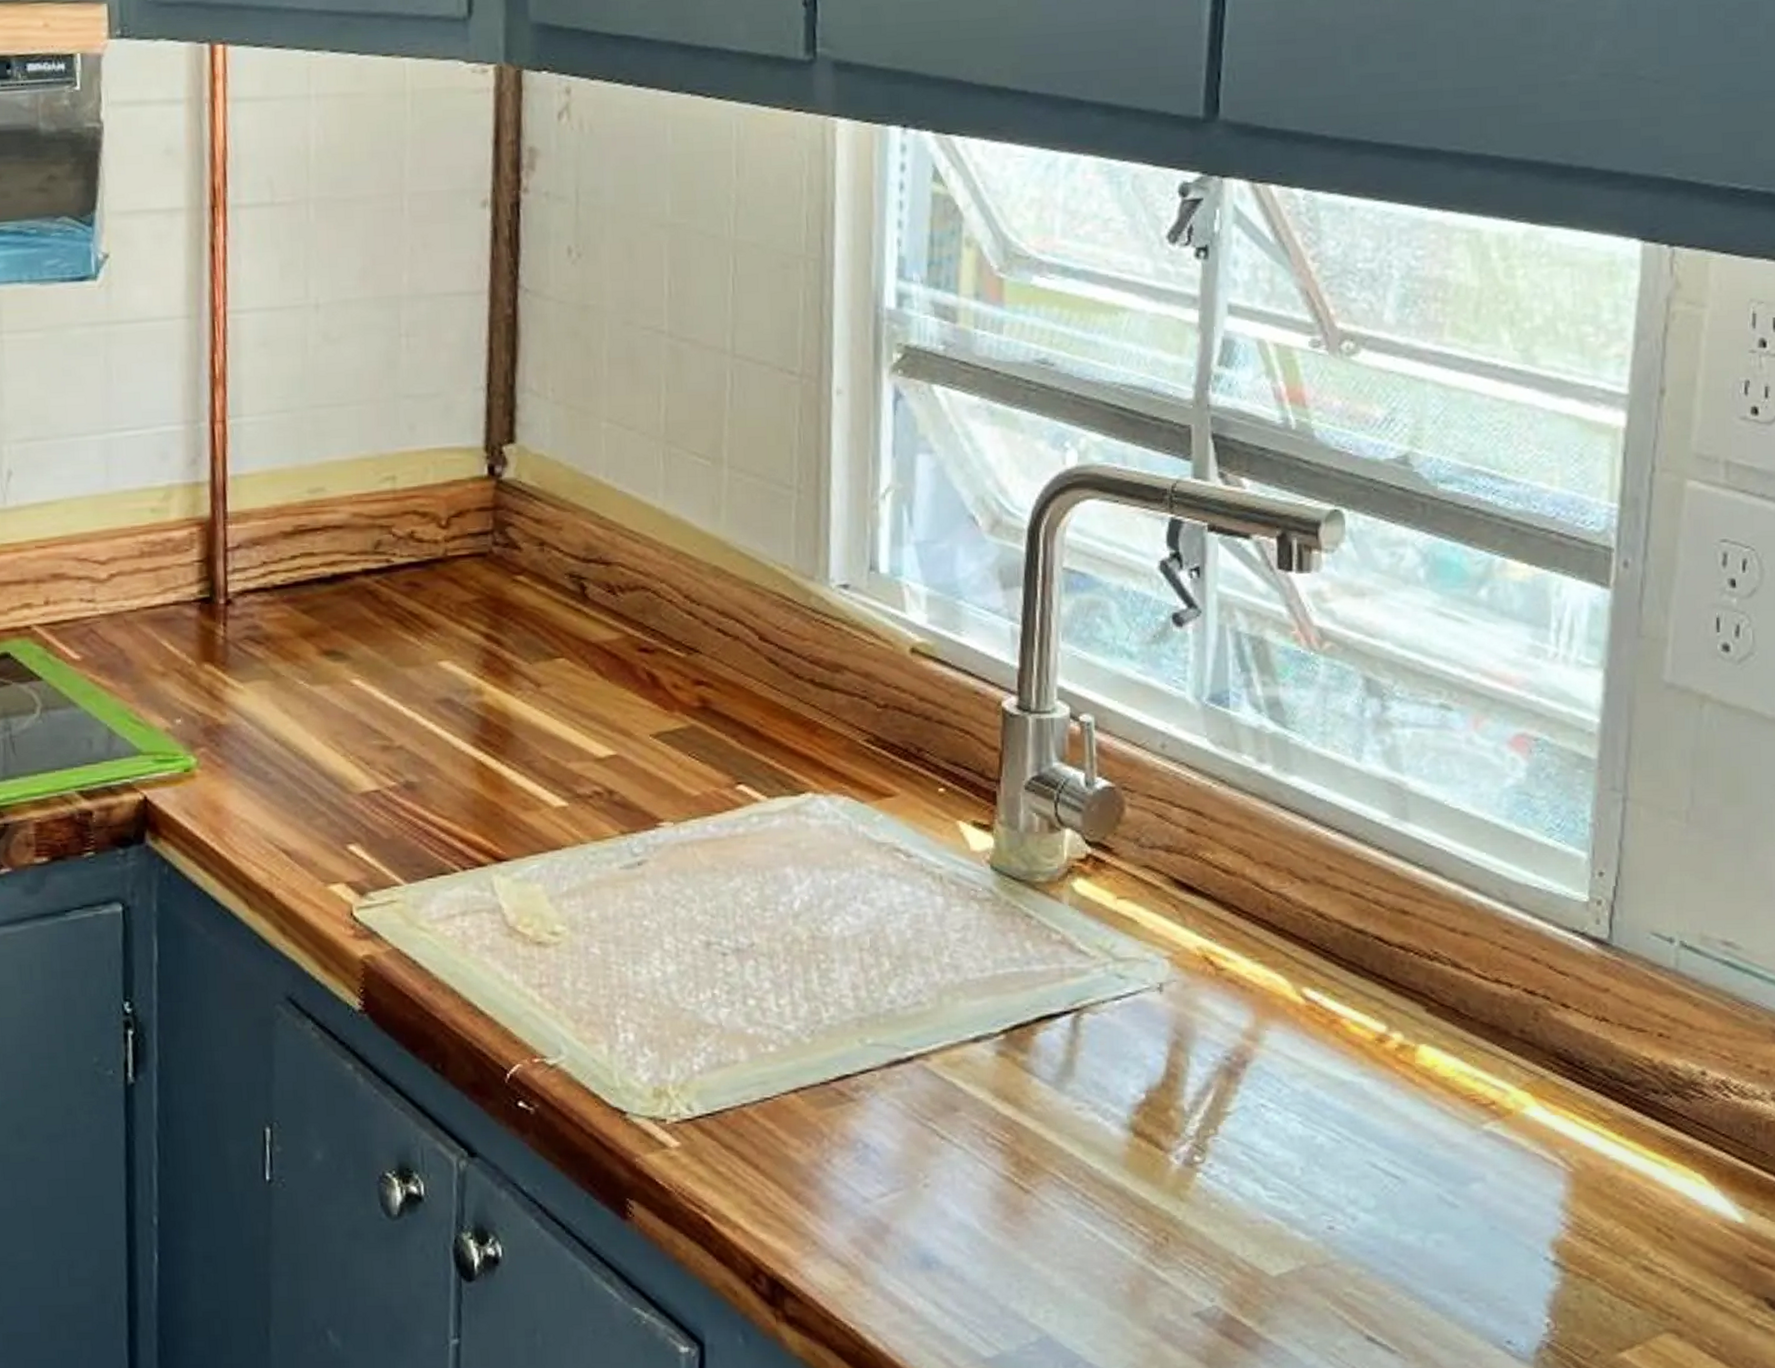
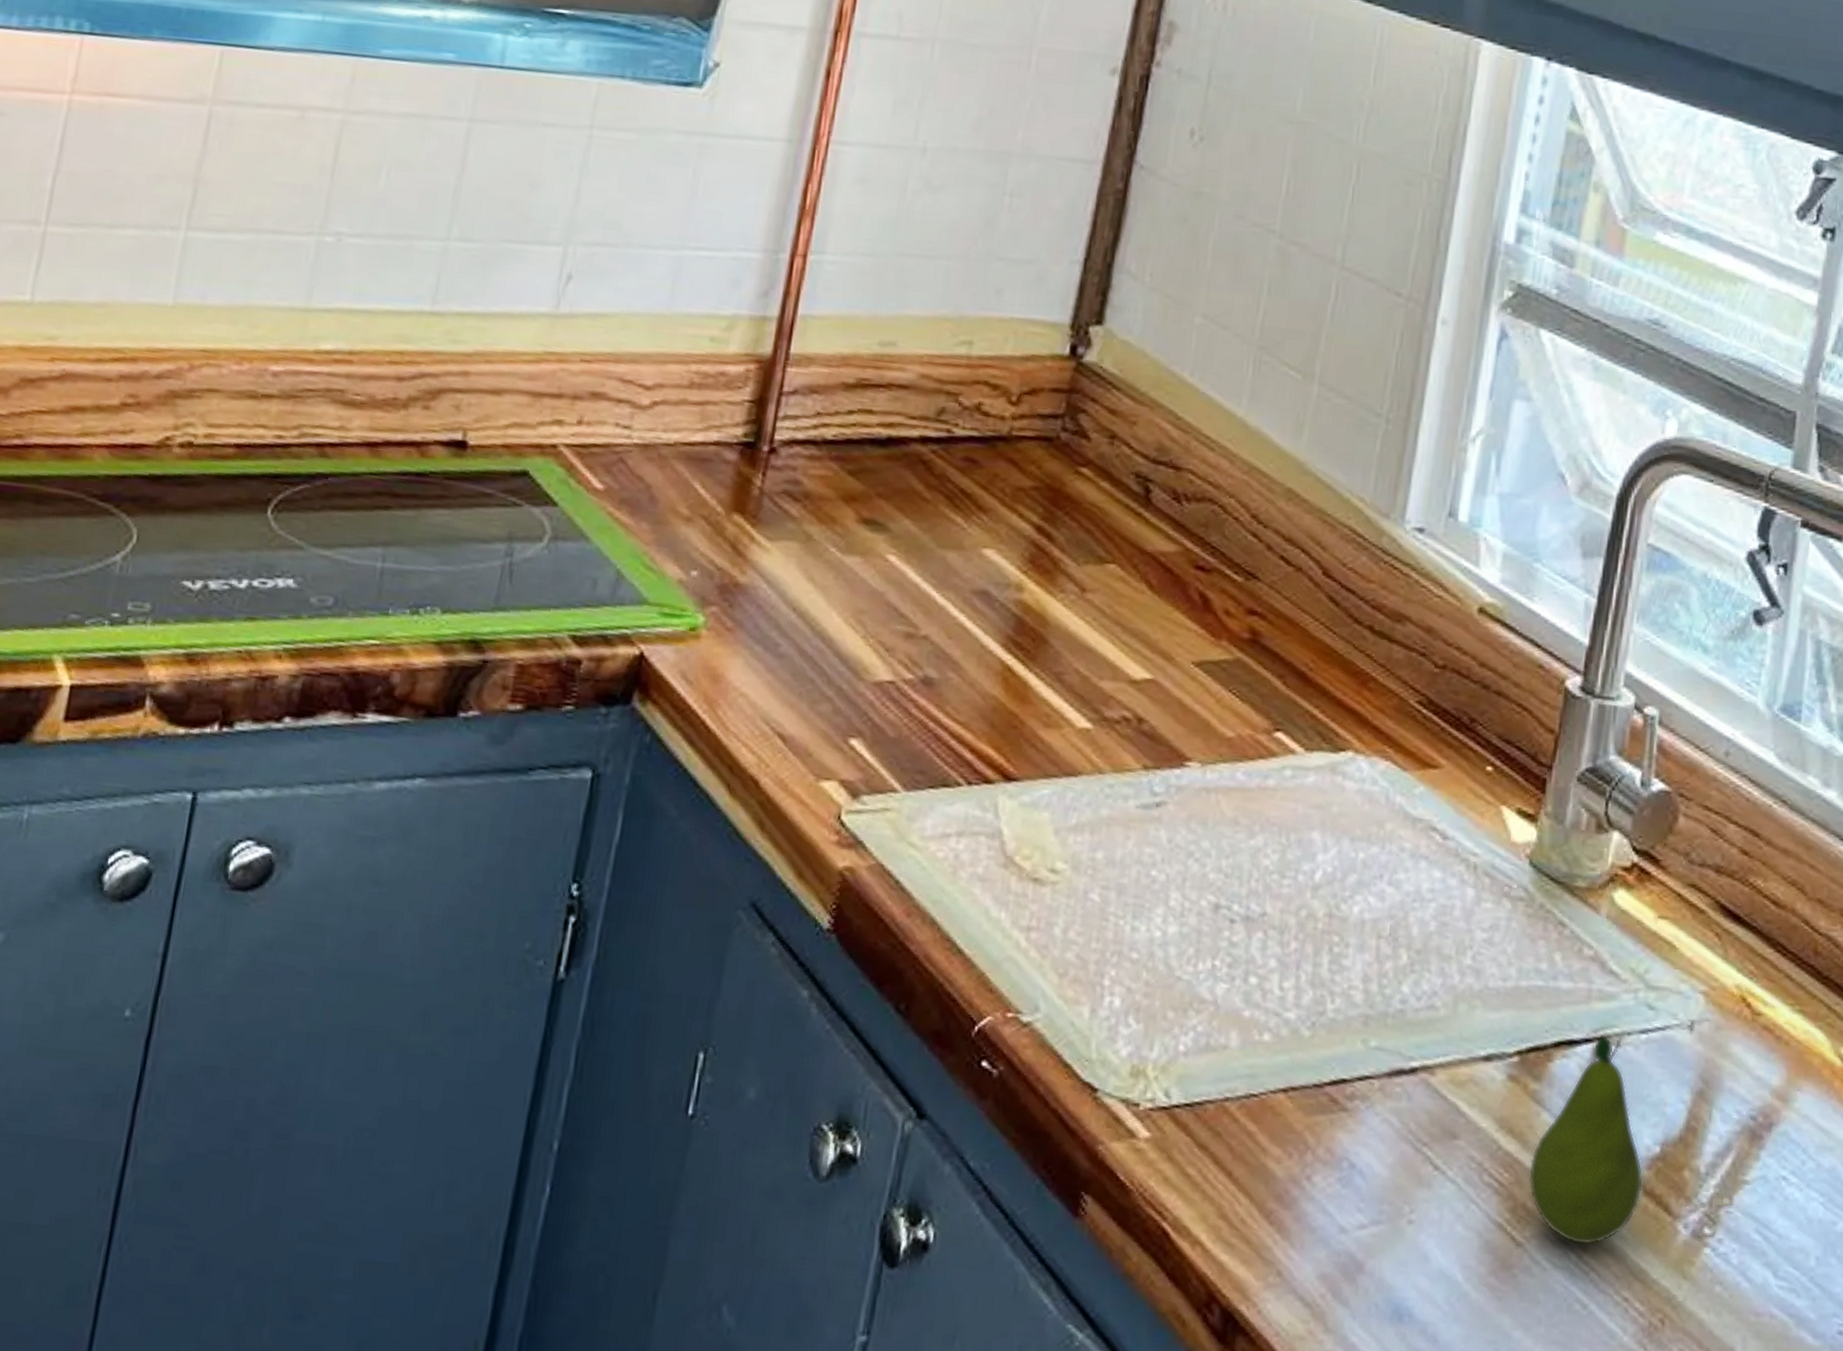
fruit: none [1026,1005,1134,1185] -> present [1527,1033,1644,1246]

